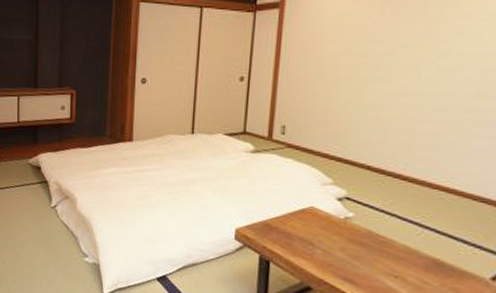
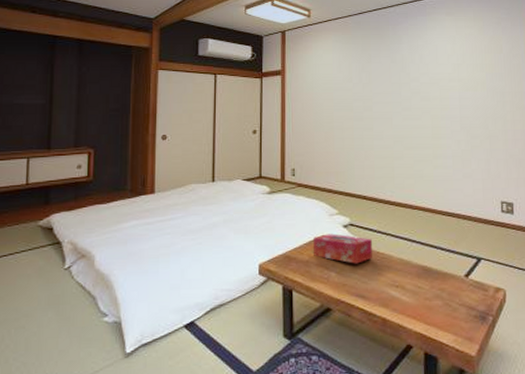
tissue box: none [298,205,373,244] -> present [313,233,373,264]

